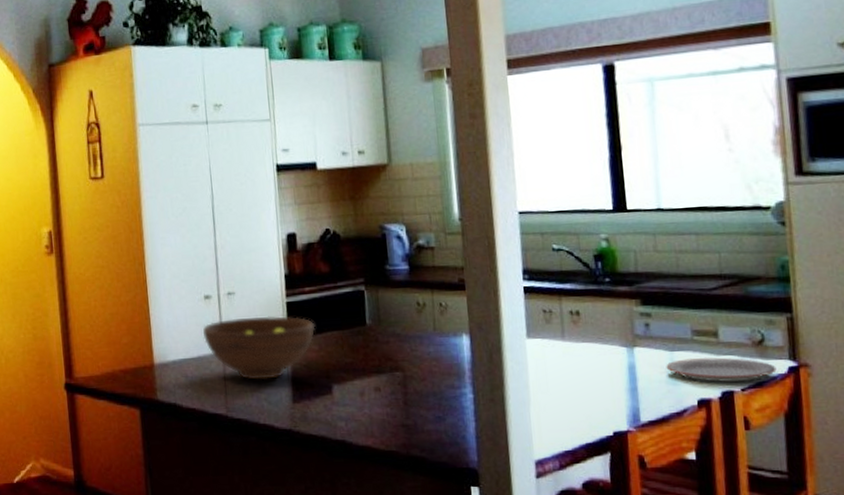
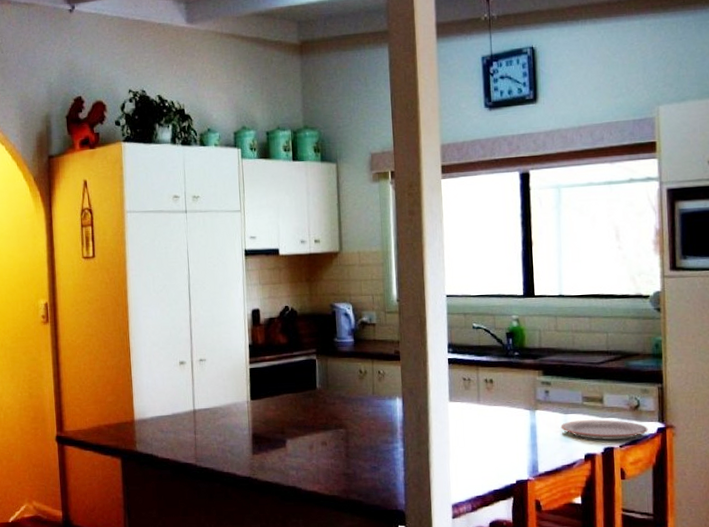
fruit bowl: present [203,316,316,380] -> none [177,380,274,435]

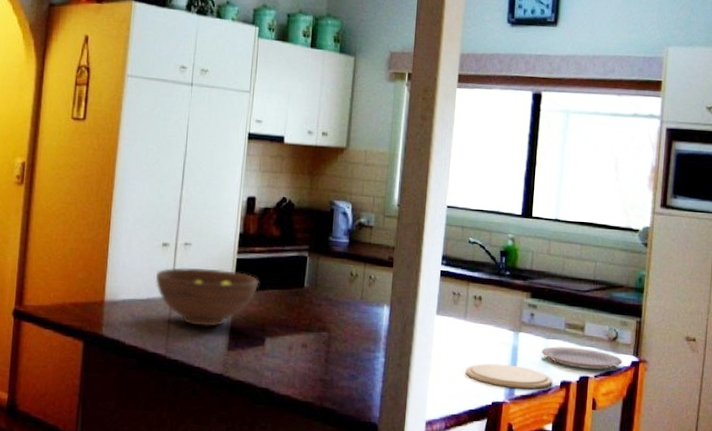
fruit bowl: none [177,380,274,435] -> present [155,267,259,327]
plate: none [485,443,576,465] -> present [465,363,553,389]

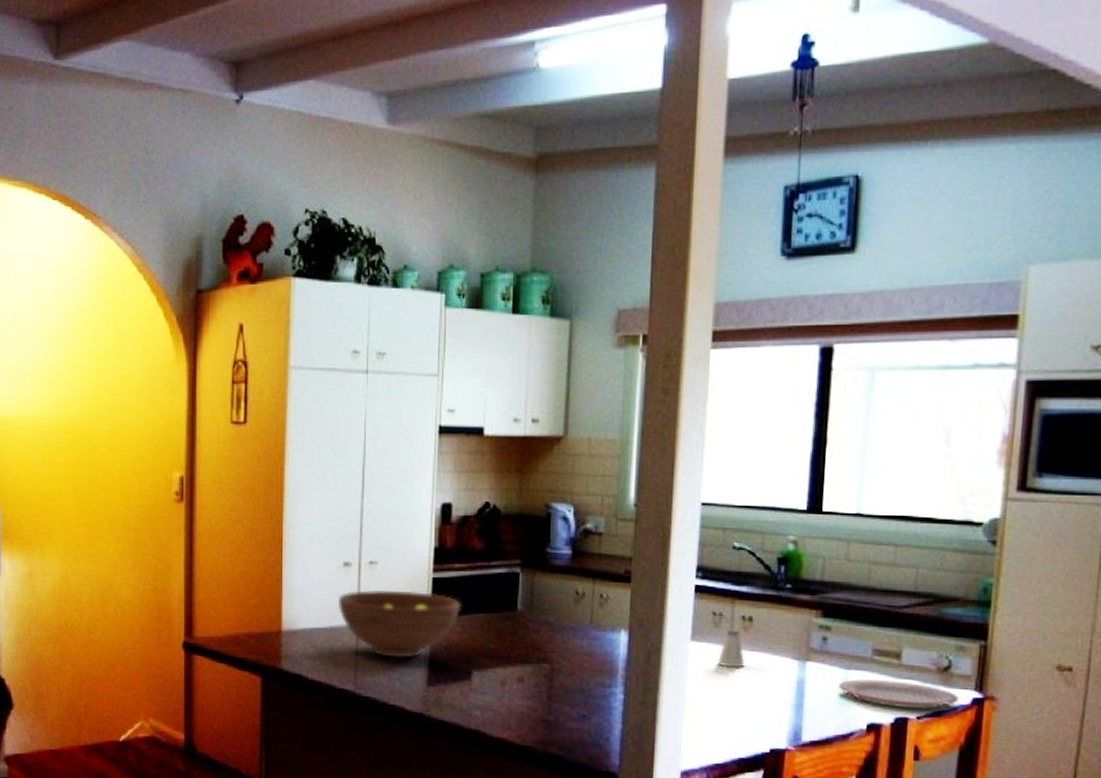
saltshaker: none [456,306,475,337] -> present [718,629,745,668]
plate: present [465,363,553,389] -> none [732,701,856,733]

